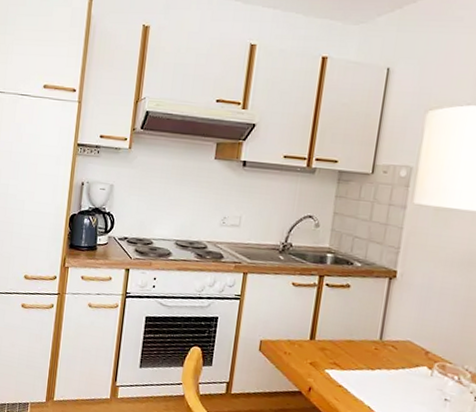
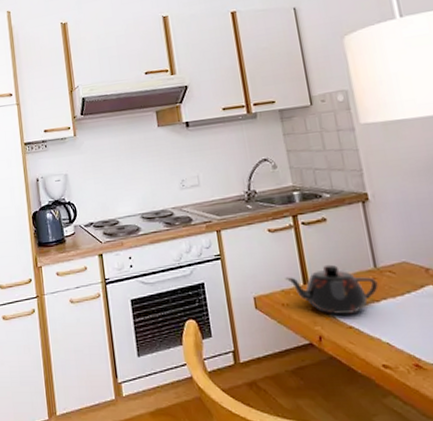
teapot: none [294,327,378,375] -> present [285,264,379,314]

